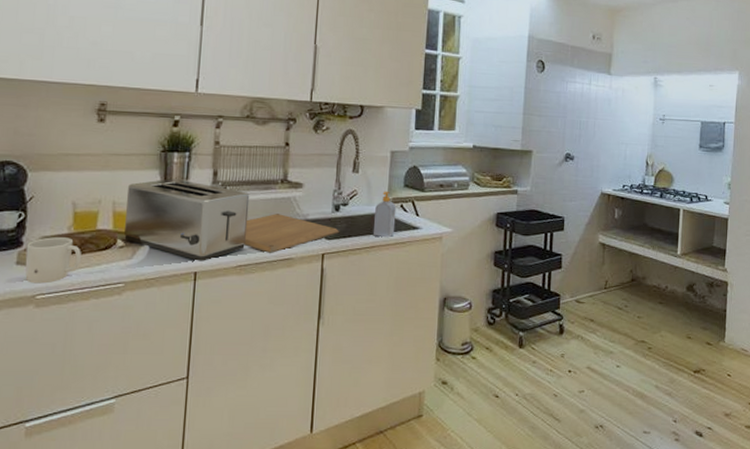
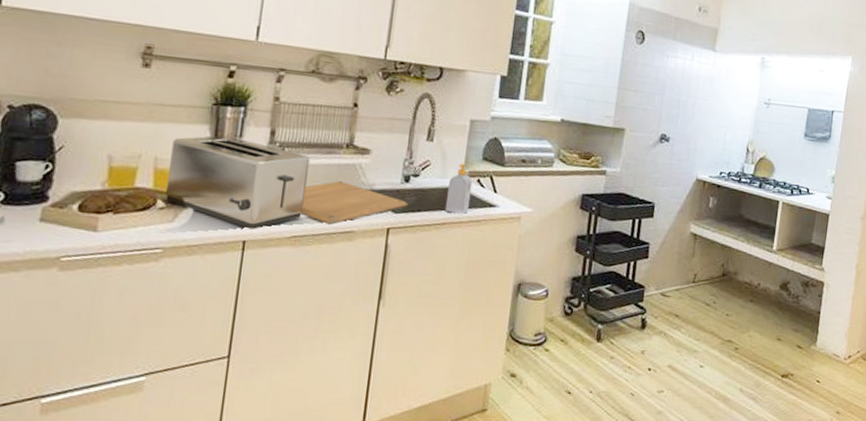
mug: present [25,237,82,284] -> none [49,193,117,245]

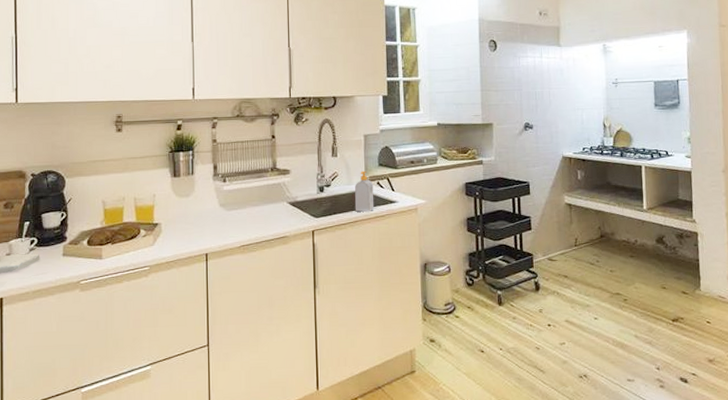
toaster: present [165,135,311,230] -> none [144,174,247,244]
chopping board: present [300,181,409,226] -> none [245,198,326,234]

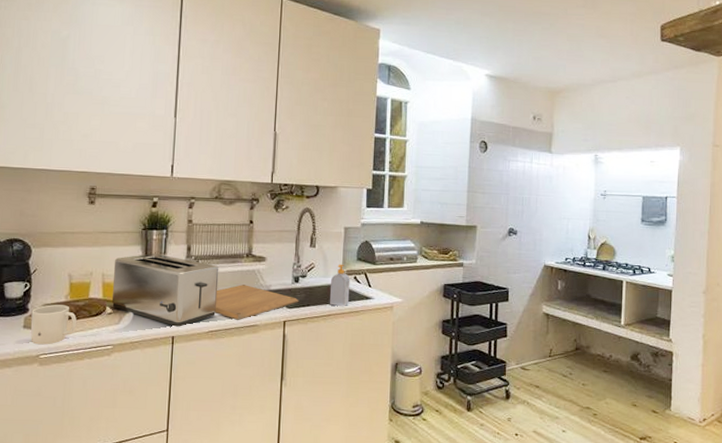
mug: none [69,231,114,271] -> present [30,304,77,345]
toaster: none [144,174,247,244] -> present [111,253,219,327]
chopping board: none [245,198,326,234] -> present [214,285,300,321]

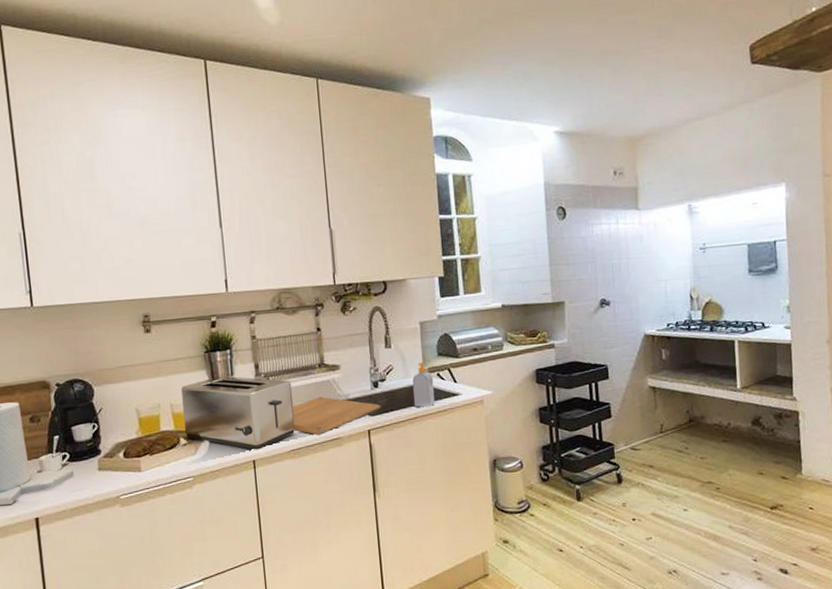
mug: present [30,304,77,345] -> none [104,441,153,486]

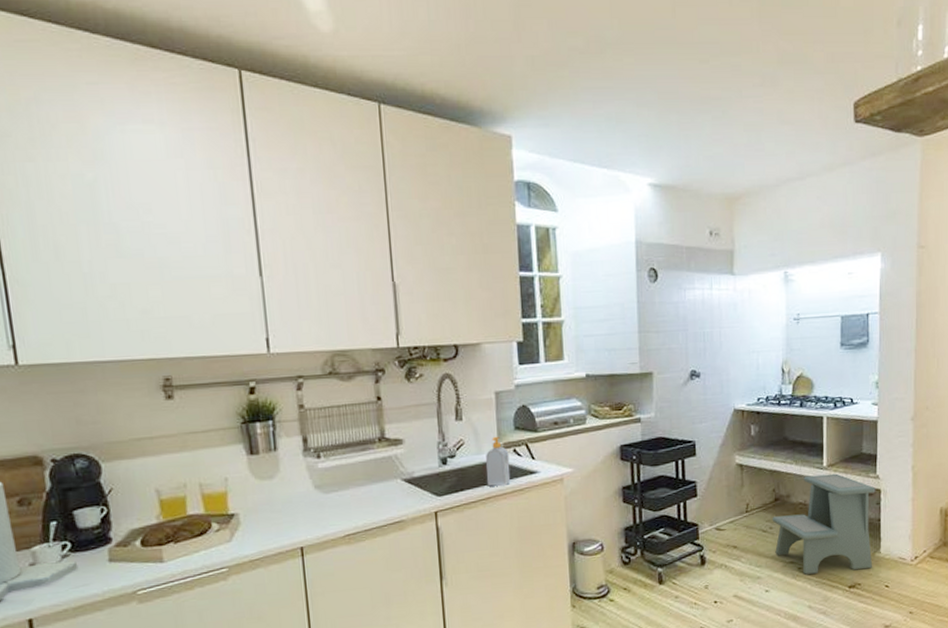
toaster: present [180,376,296,450] -> none [211,450,351,536]
chopping board: present [293,397,382,436] -> none [348,475,451,519]
step stool: none [687,395,794,495] -> present [772,473,876,575]

